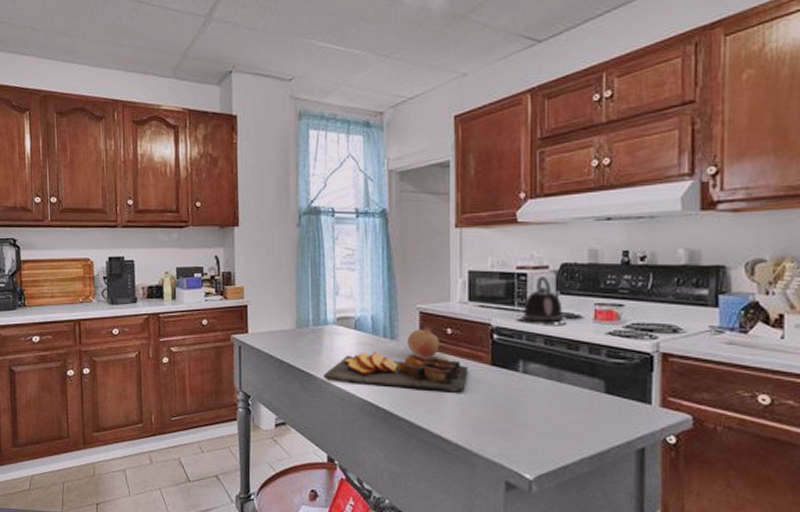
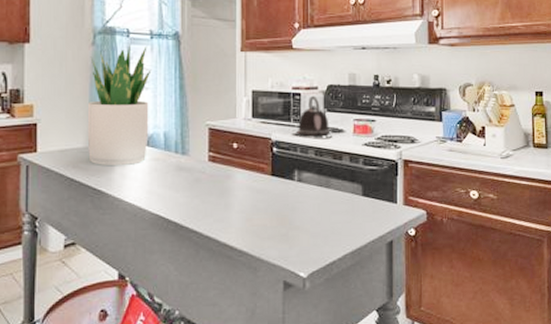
planter: none [294,224,358,350] -> present [87,44,152,167]
food platter: present [323,352,469,393] -> none [116,167,253,203]
fruit: present [406,326,440,358] -> none [196,141,227,171]

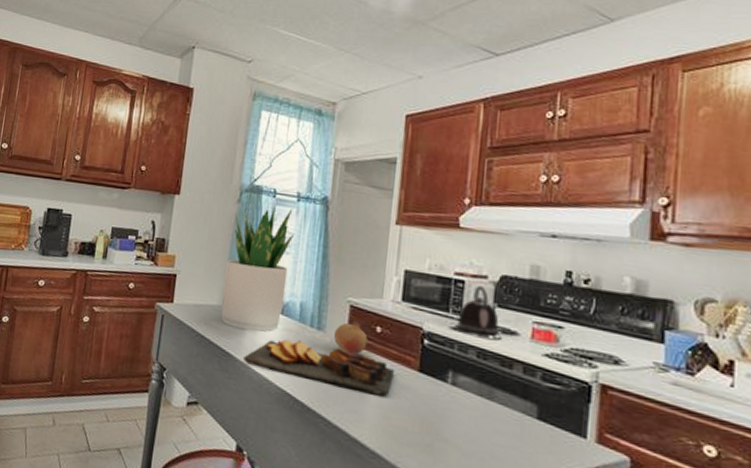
food platter: none [116,167,253,203] -> present [243,339,396,397]
fruit: none [196,141,227,171] -> present [333,320,368,355]

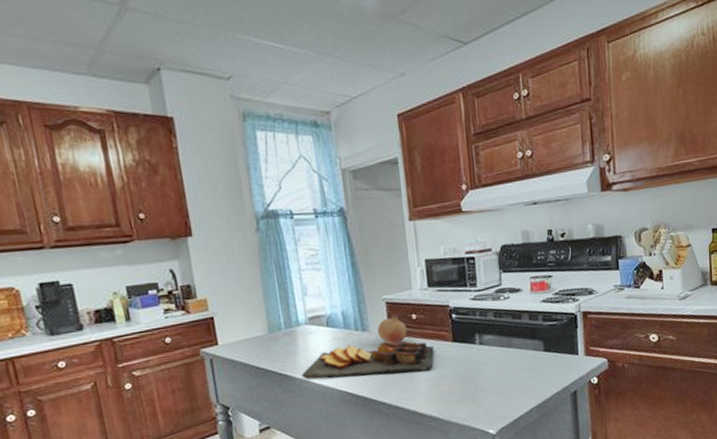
planter: present [221,205,295,332] -> none [256,225,327,351]
kettle: present [457,285,499,336] -> none [474,257,507,300]

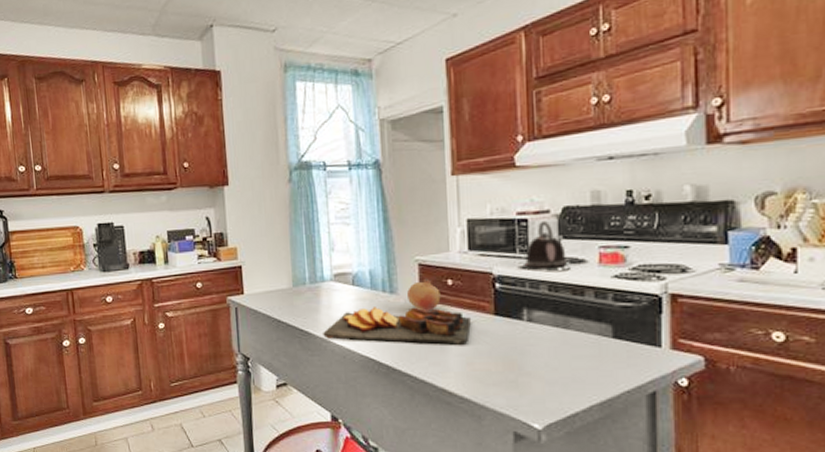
kettle: none [474,257,507,300] -> present [525,220,567,269]

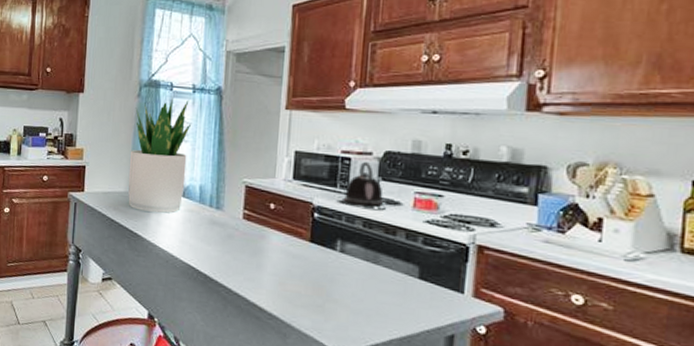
planter: none [288,178,353,307] -> present [128,97,192,214]
food platter: present [323,307,472,345] -> none [150,219,289,265]
fruit: present [406,278,441,311] -> none [231,199,263,230]

